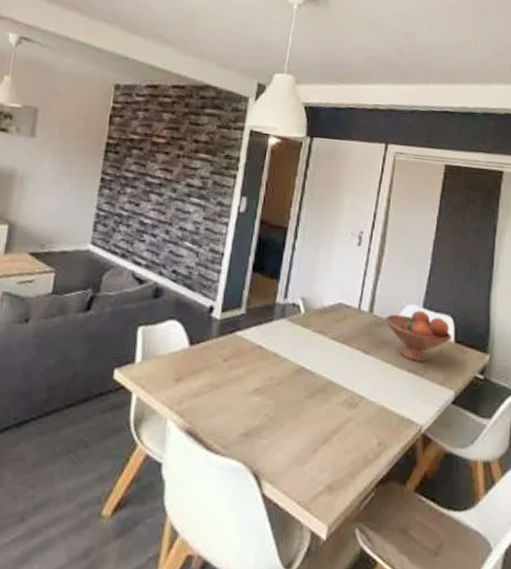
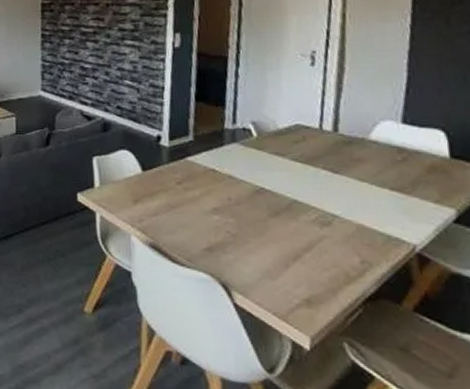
fruit bowl: present [384,310,451,362] -> none [353,126,445,179]

